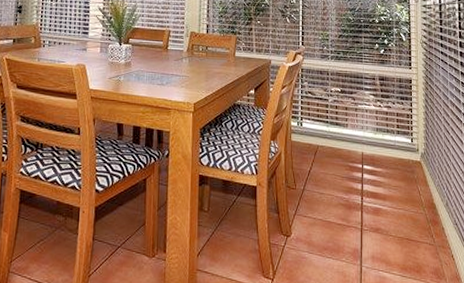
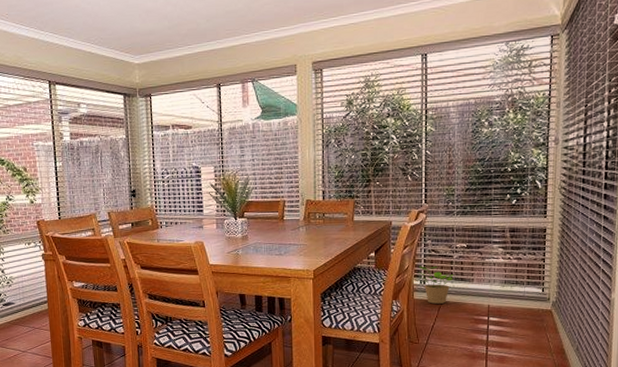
potted plant: none [295,107,329,148] -> present [418,266,454,304]

